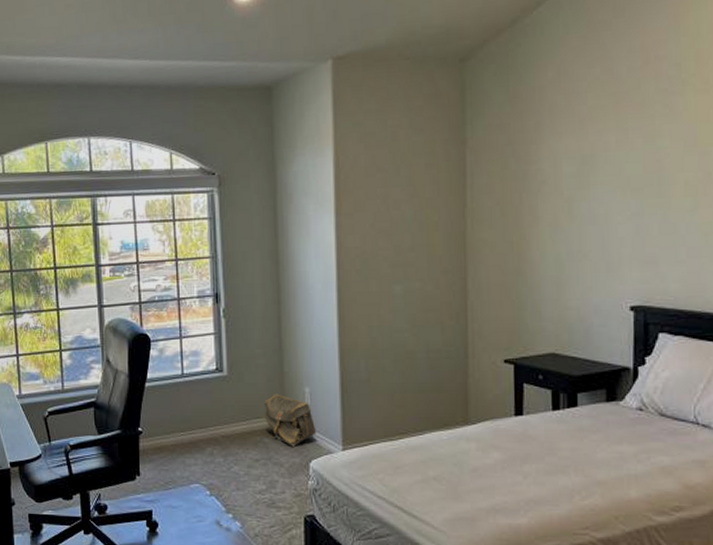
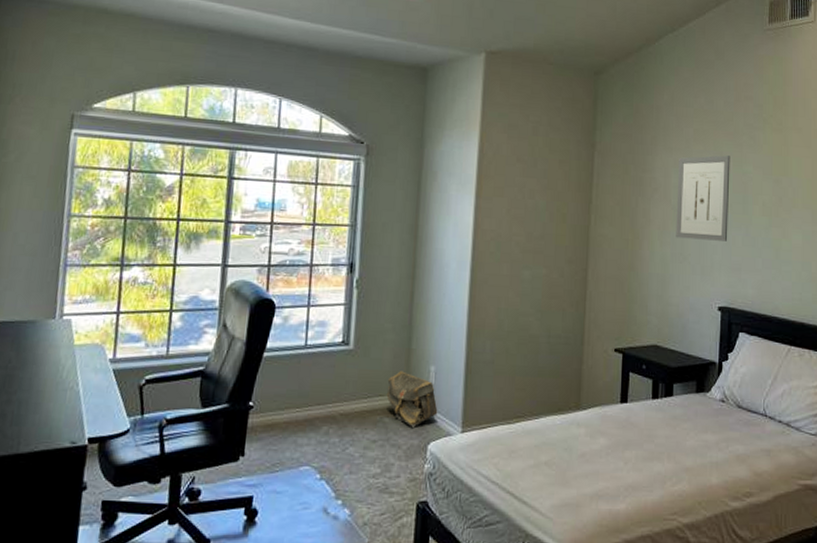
wall art: none [570,131,639,234] -> present [676,155,730,241]

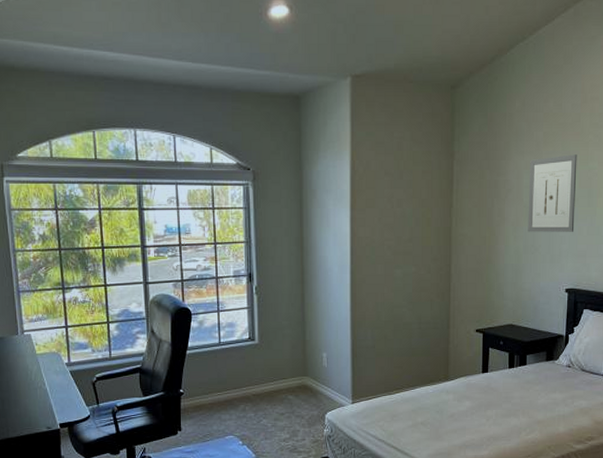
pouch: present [386,371,438,427] -> none [289,358,331,402]

